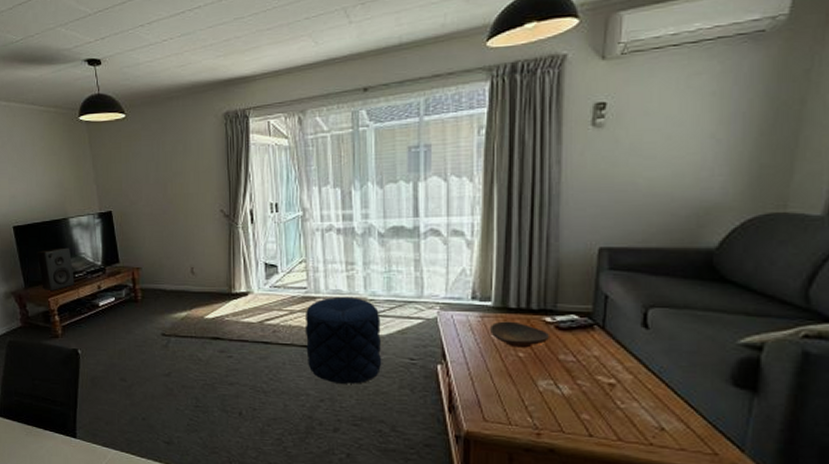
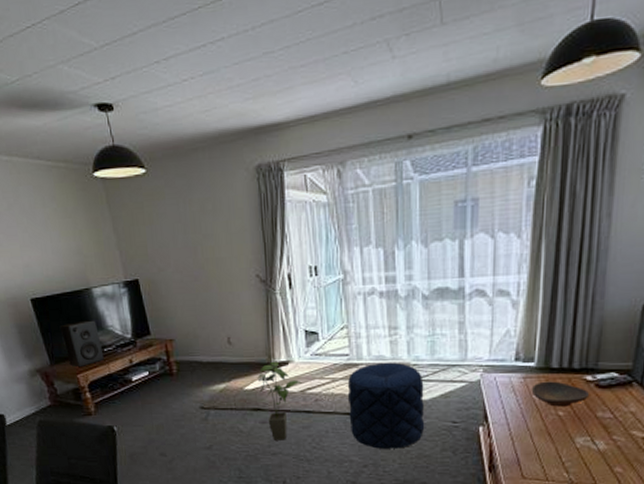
house plant: none [218,291,260,370] -> present [257,361,302,440]

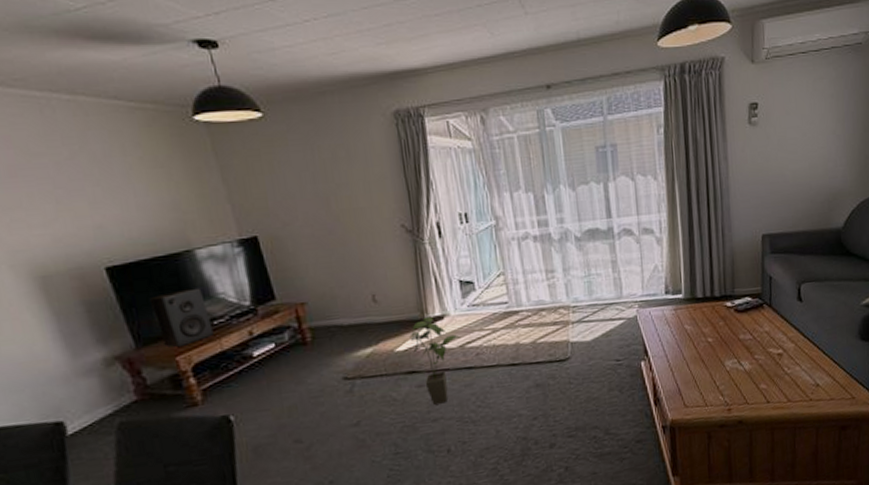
pouf: present [347,362,425,449] -> none [509,305,591,398]
decorative bowl: present [531,381,590,407] -> none [682,310,732,335]

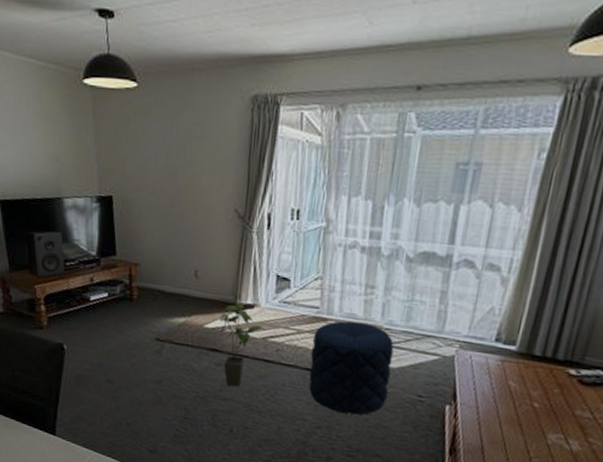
pouf: none [509,305,591,398] -> present [309,321,394,415]

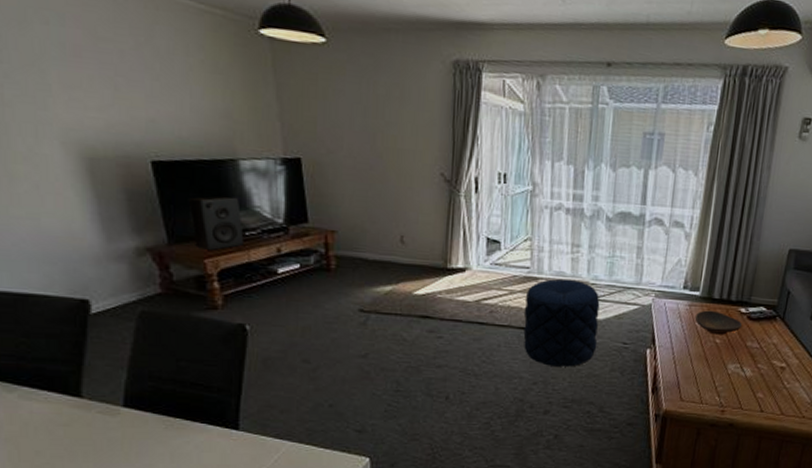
house plant: present [219,302,265,387] -> none [429,266,478,352]
decorative bowl: none [507,368,571,399] -> present [694,310,743,335]

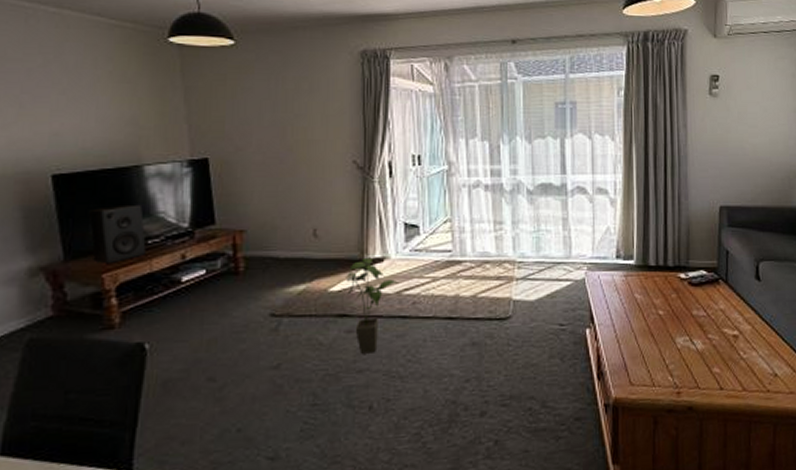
house plant: none [429,266,478,352] -> present [346,257,398,354]
pouf: present [523,278,600,367] -> none [449,259,532,359]
decorative bowl: present [694,310,743,335] -> none [632,279,685,306]

